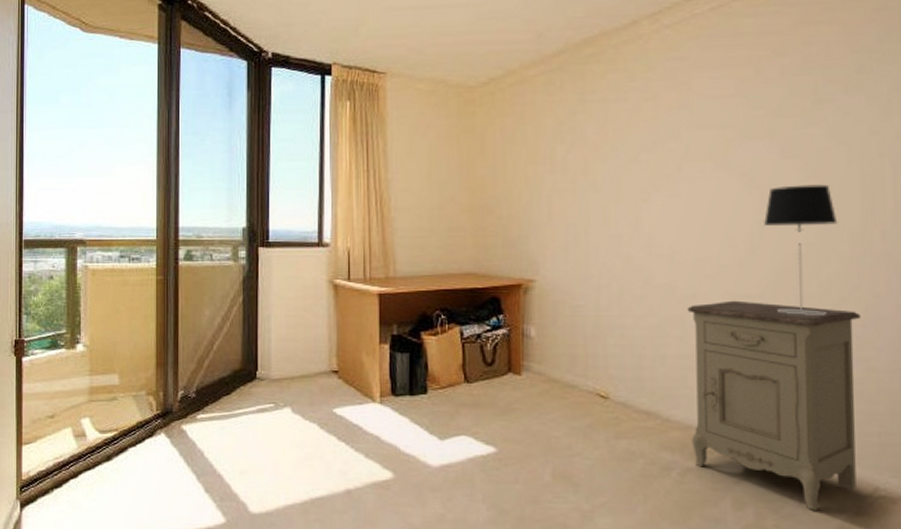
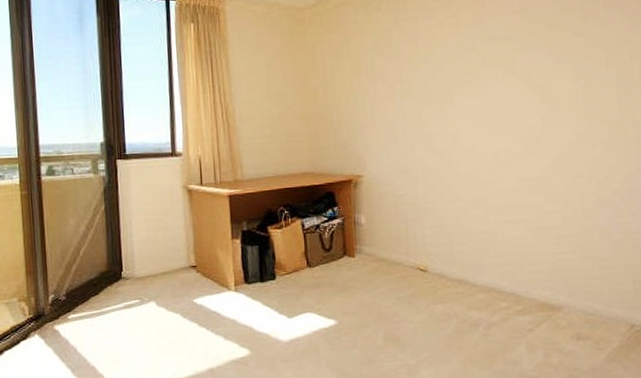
nightstand: present [687,300,861,510] -> none [487,183,619,347]
table lamp: present [764,184,838,317] -> none [545,84,601,192]

